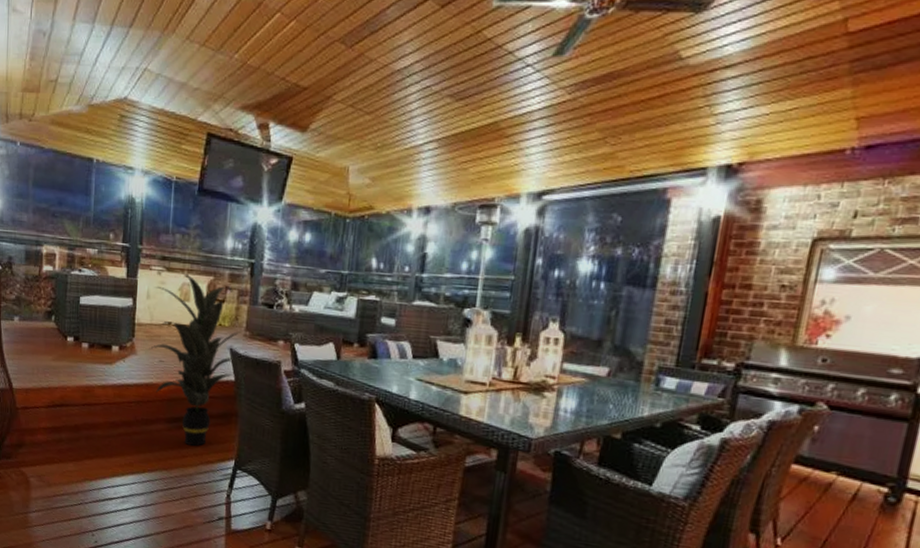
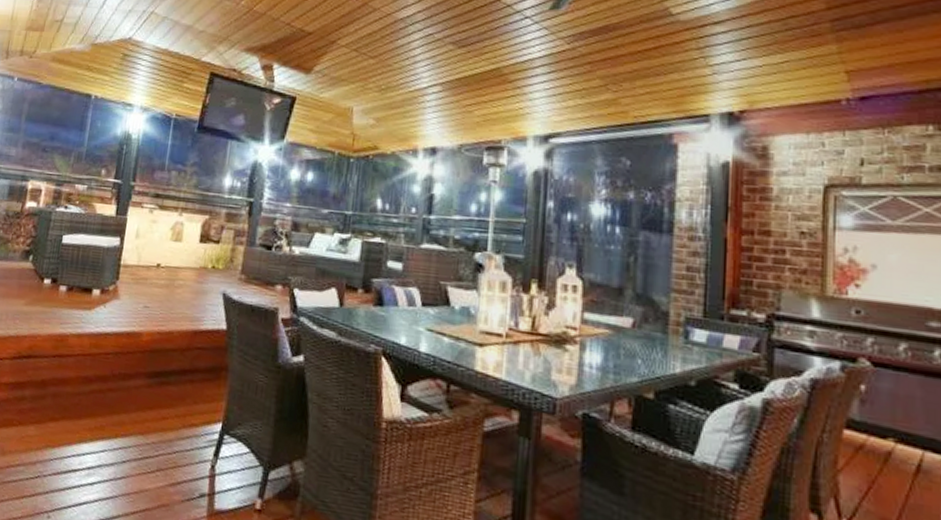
indoor plant: present [149,273,239,446] -> none [133,211,234,406]

